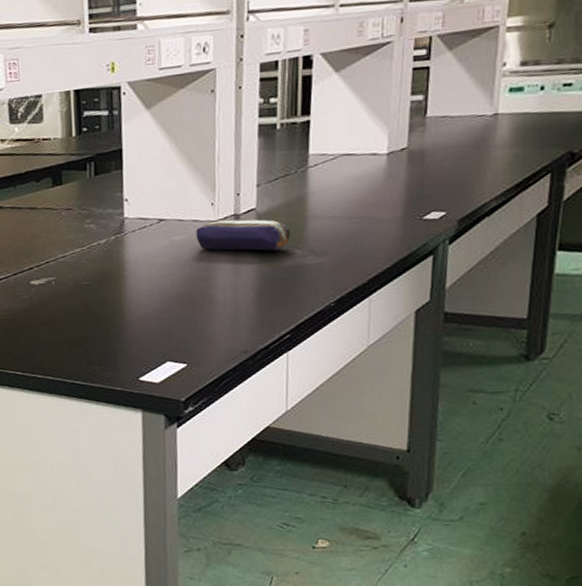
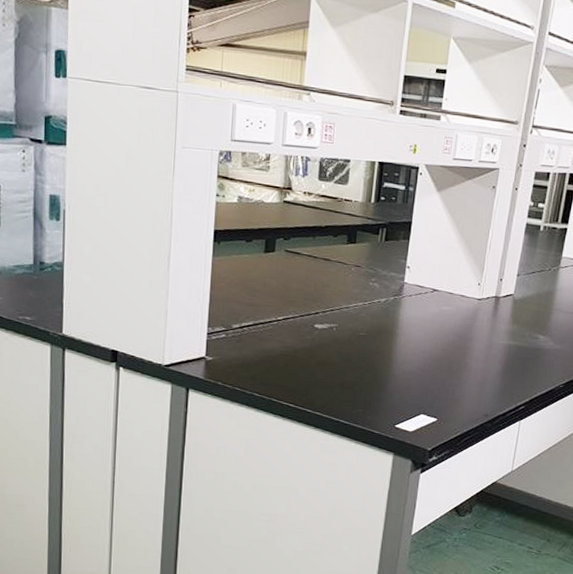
pencil case: present [196,219,290,251] -> none [461,299,538,334]

